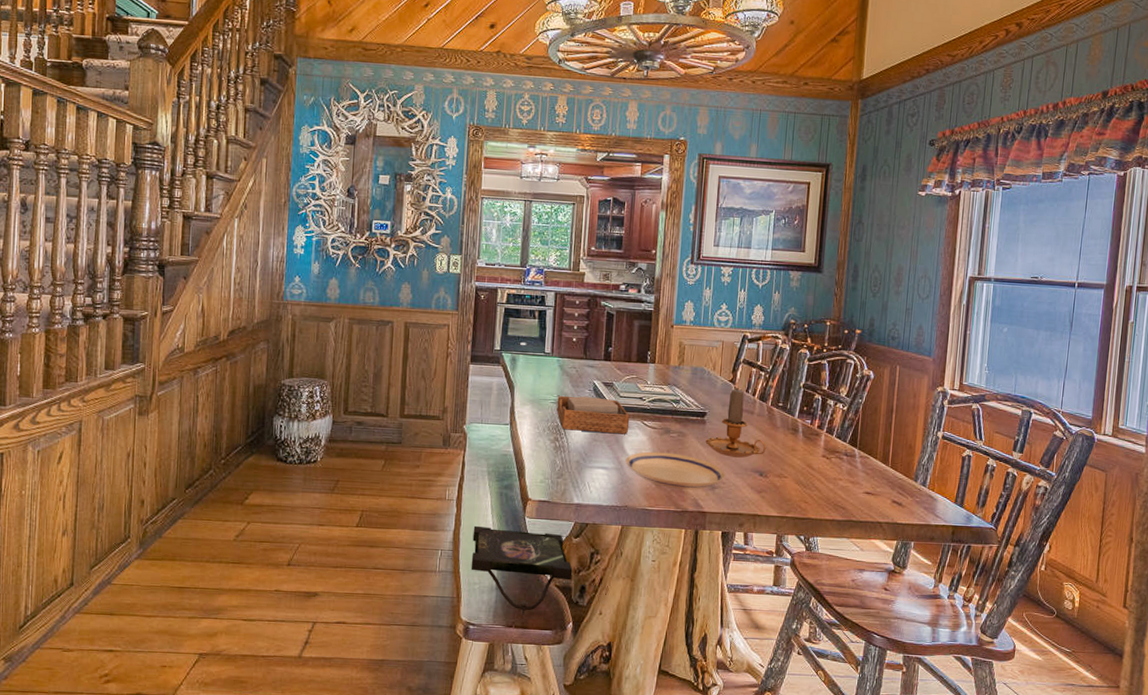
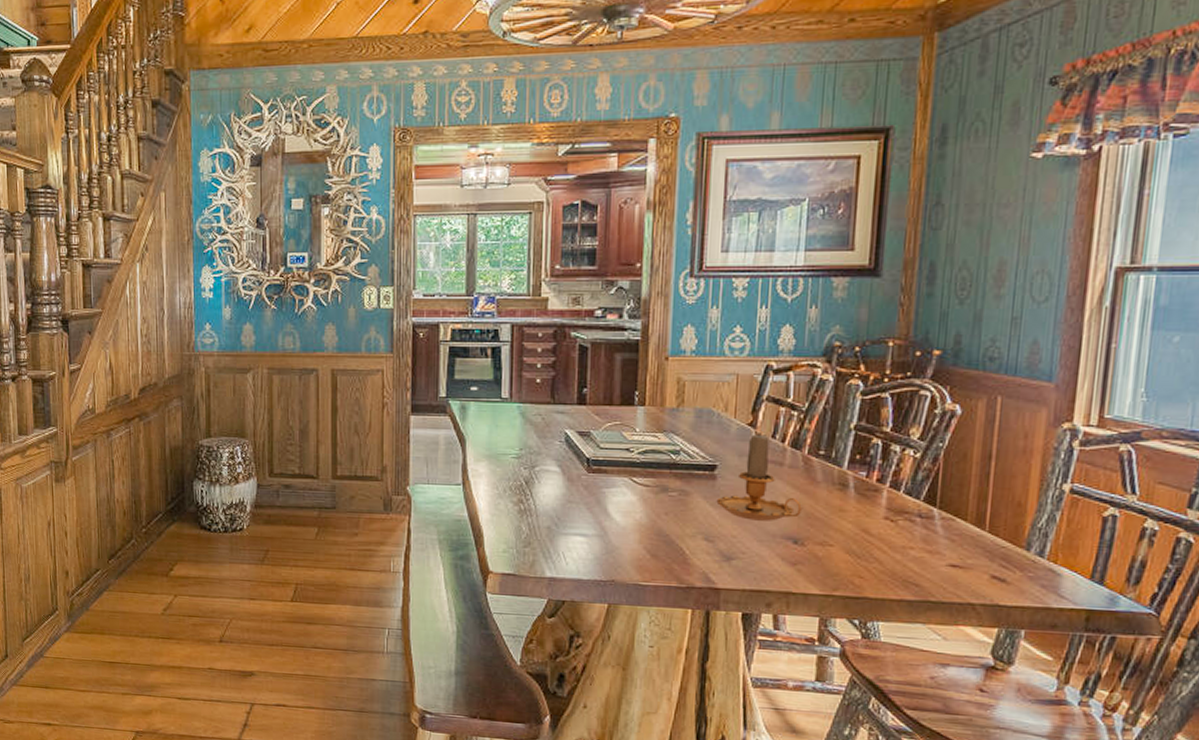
photo frame: present [471,525,573,617] -> none [424,601,548,707]
napkin holder: present [556,395,630,435] -> none [519,448,614,494]
plate: present [625,451,725,490] -> none [610,514,745,562]

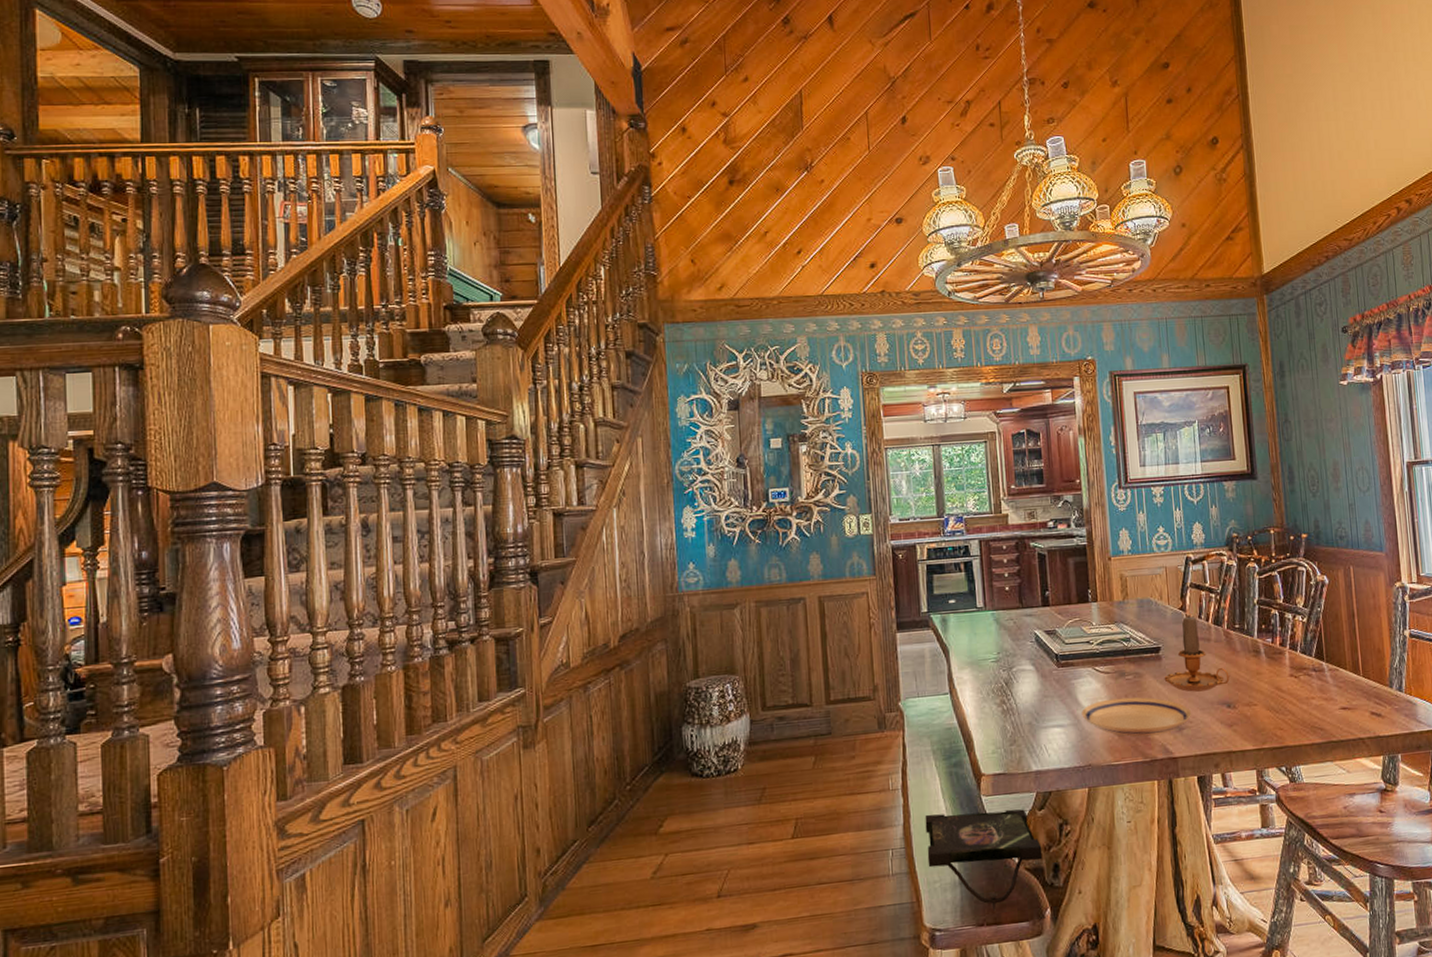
photo frame: none [424,601,548,707] -> present [925,809,1043,911]
plate: none [610,514,745,562] -> present [1082,697,1191,737]

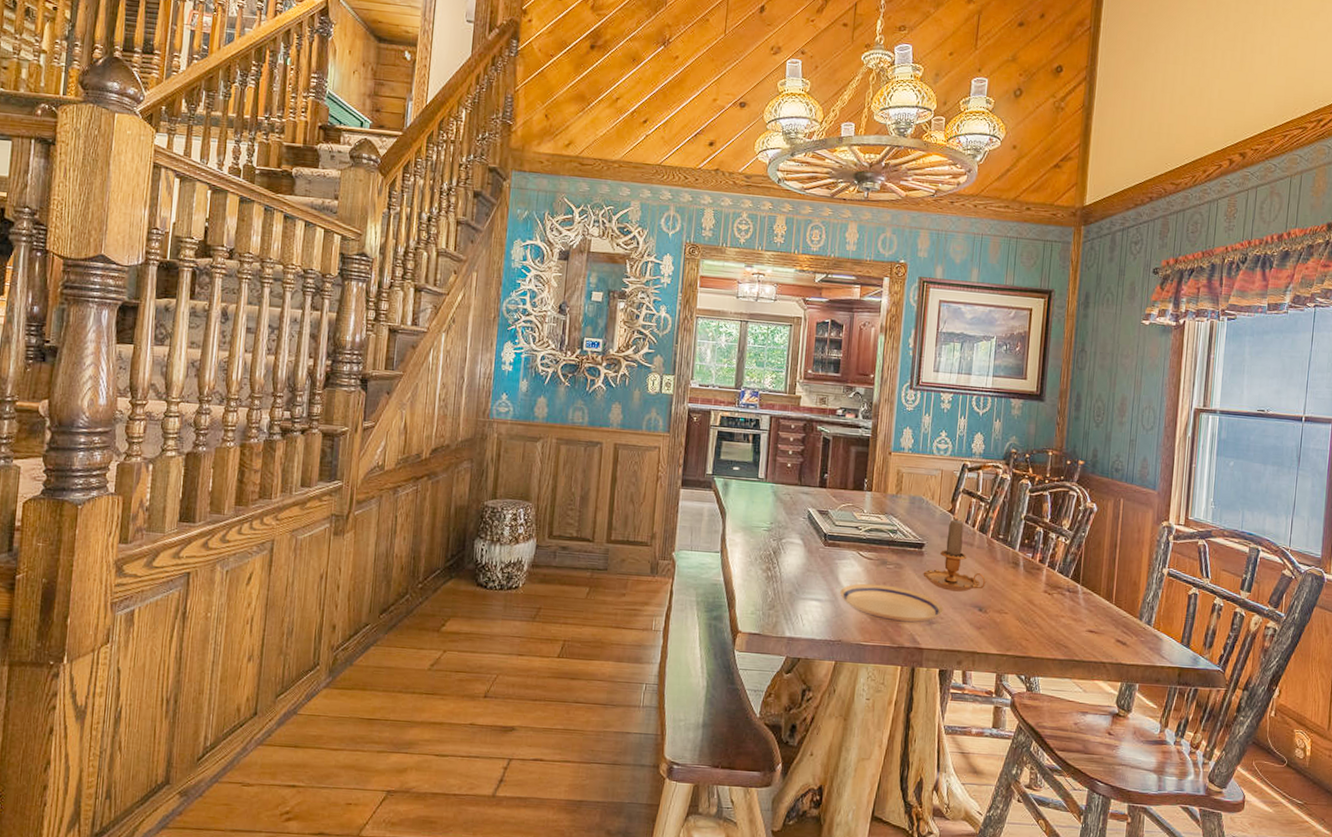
photo frame: present [925,809,1043,911] -> none [676,658,783,757]

